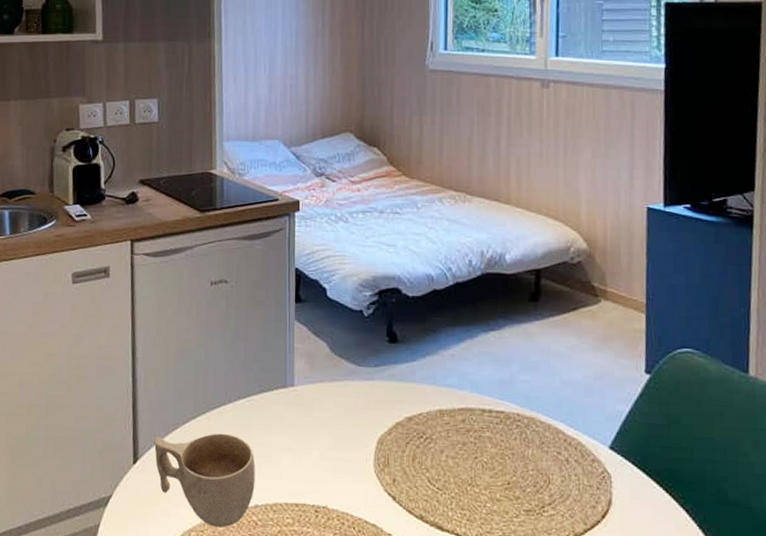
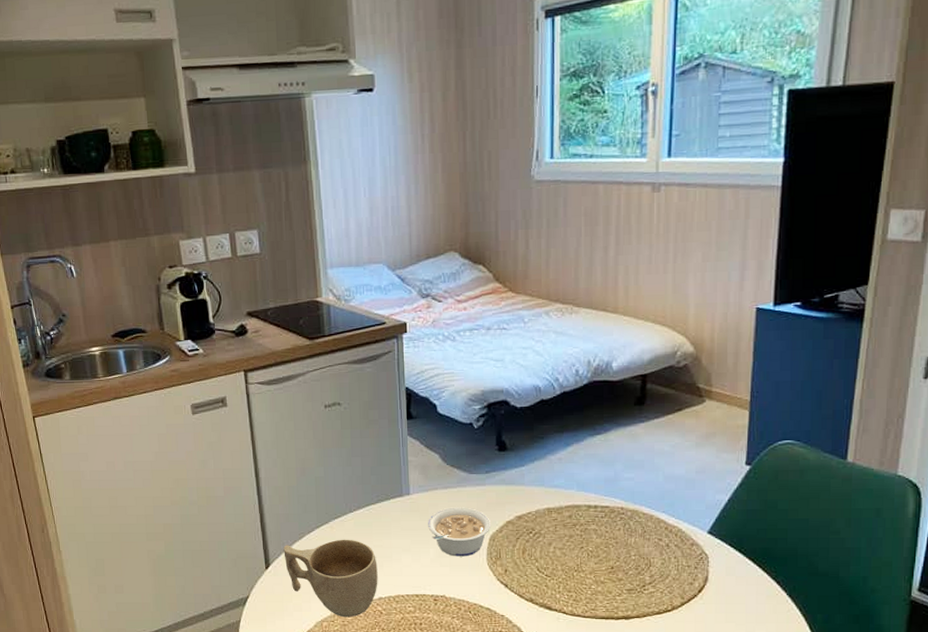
legume: none [312,403,380,462] -> present [428,507,492,557]

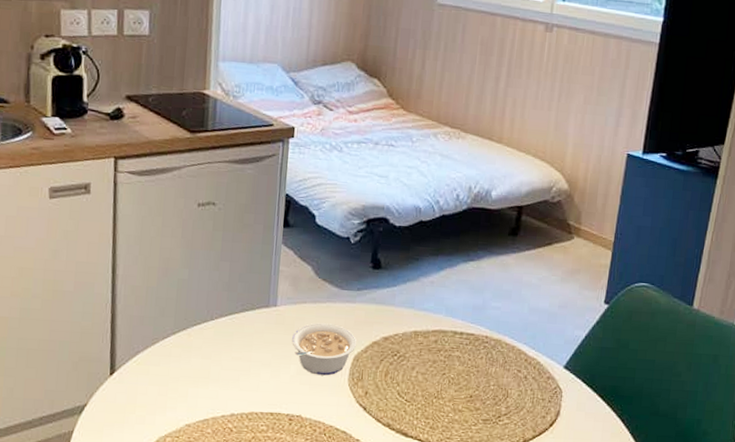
cup: present [283,539,378,618] -> none [132,348,234,434]

